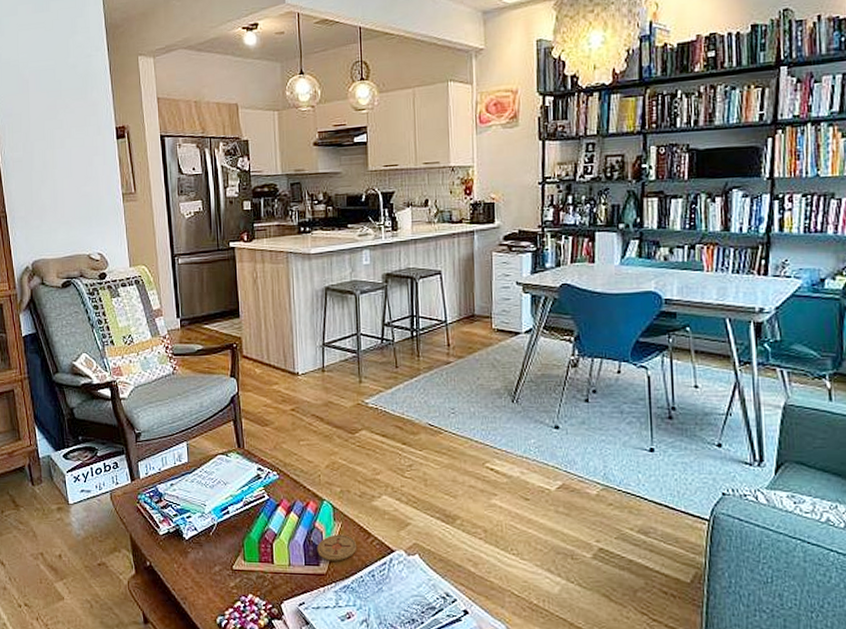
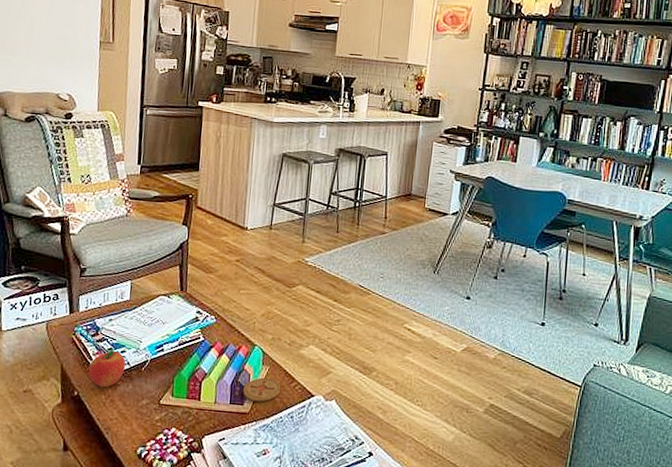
apple: none [157,516,194,556] -> present [88,349,126,388]

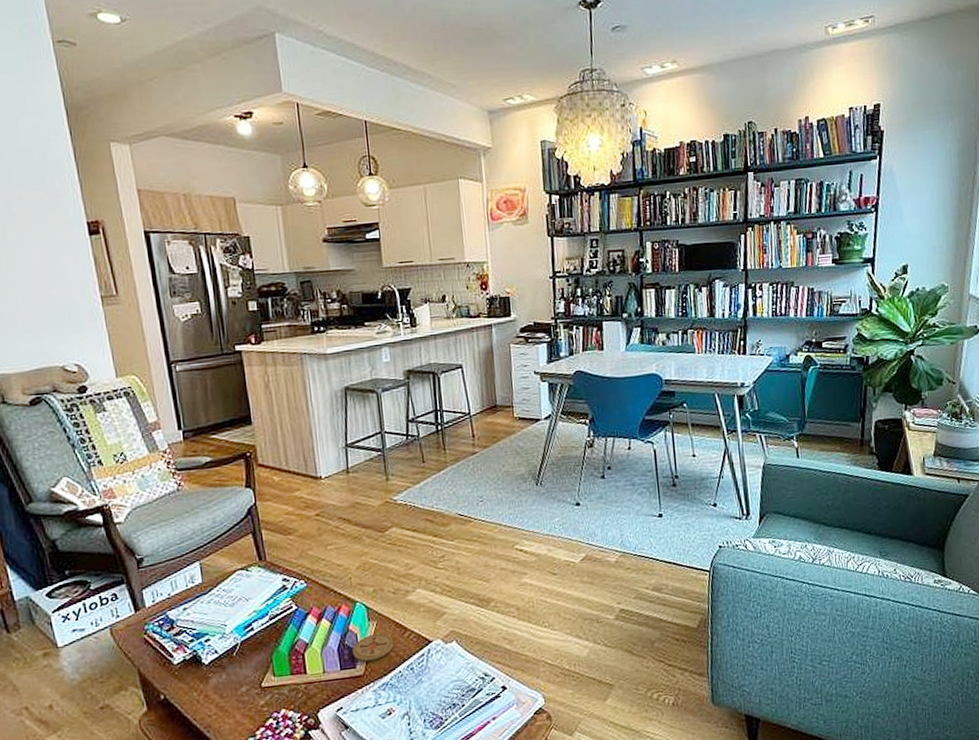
apple: present [88,349,126,388] -> none [170,641,214,685]

